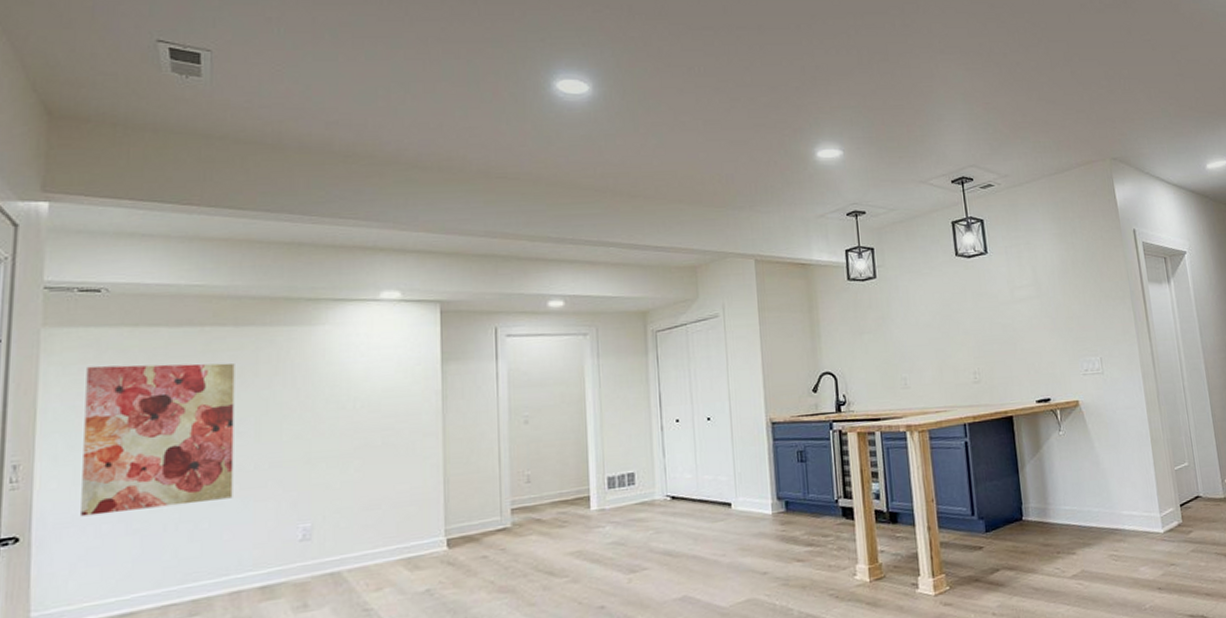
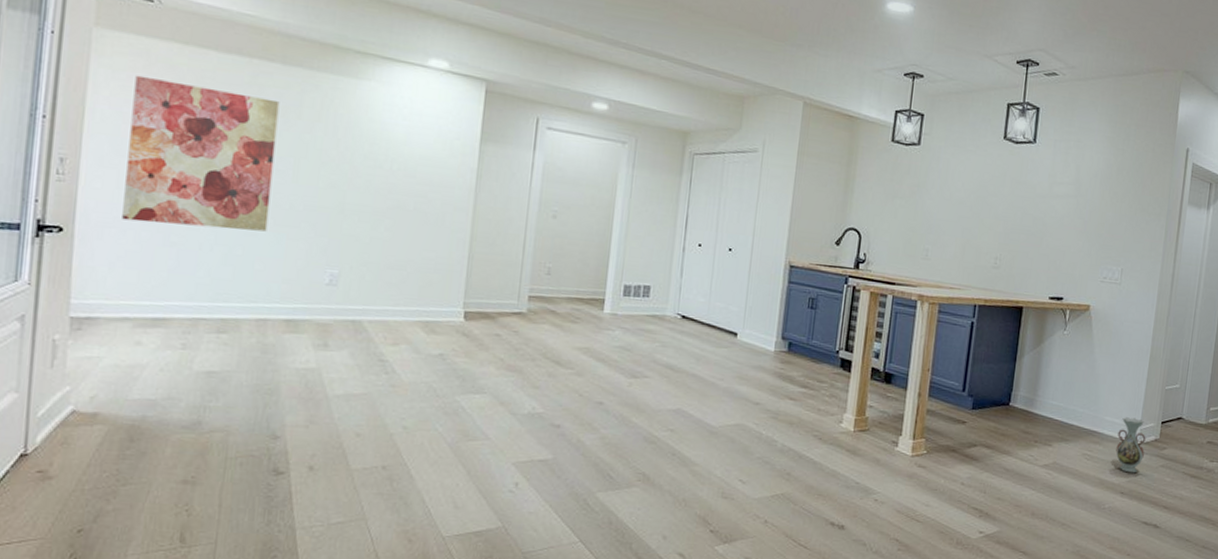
vase: none [1139,506,1172,566] -> present [1116,417,1146,473]

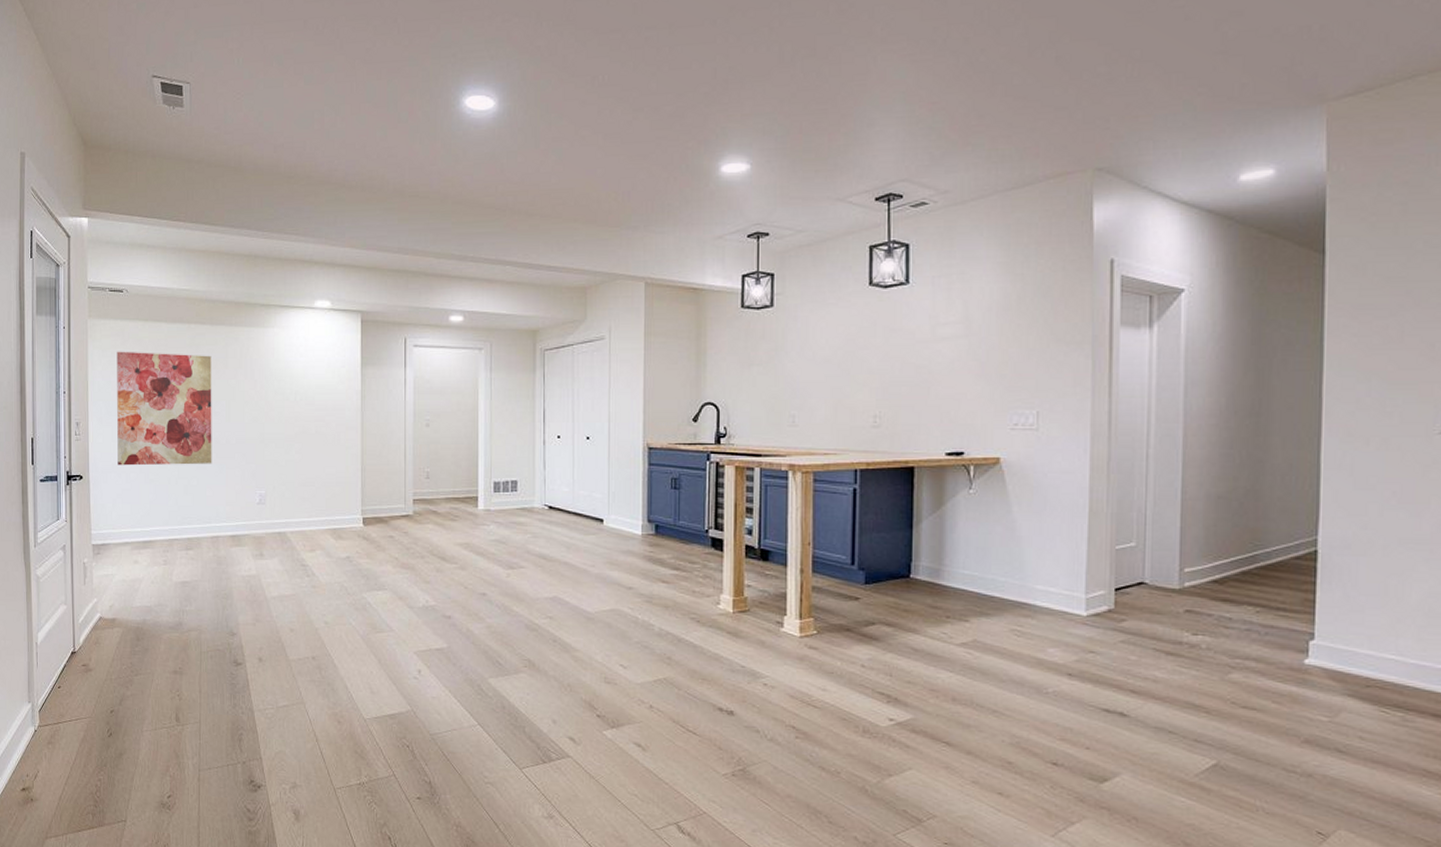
vase: present [1116,417,1146,473] -> none [1055,585,1095,651]

